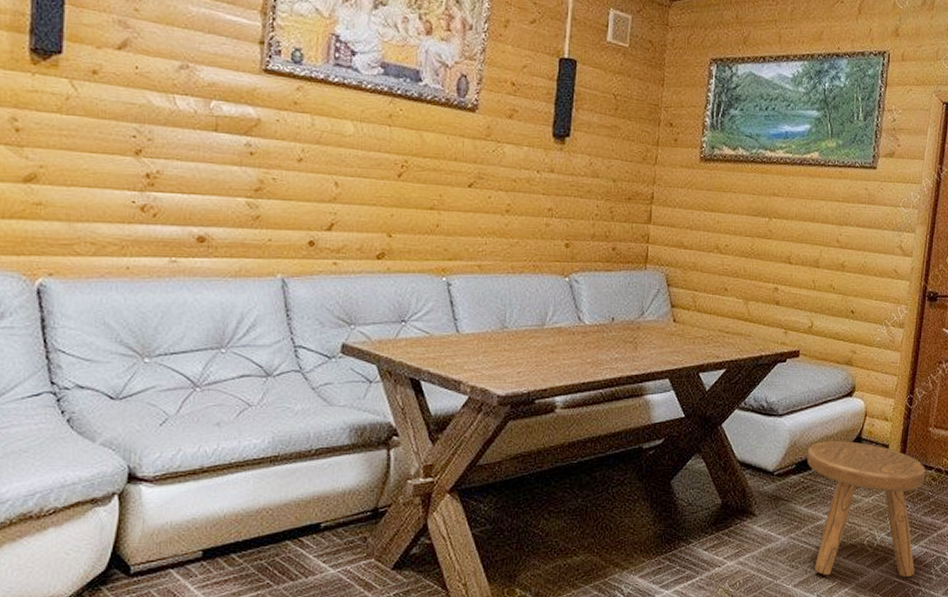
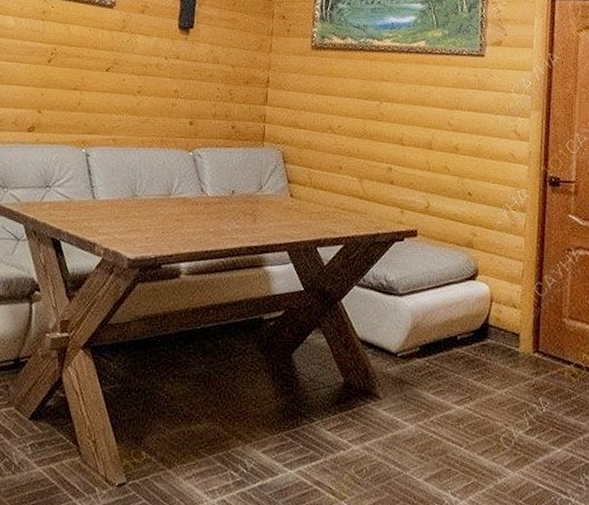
stool: present [806,441,926,577] -> none [431,325,564,484]

